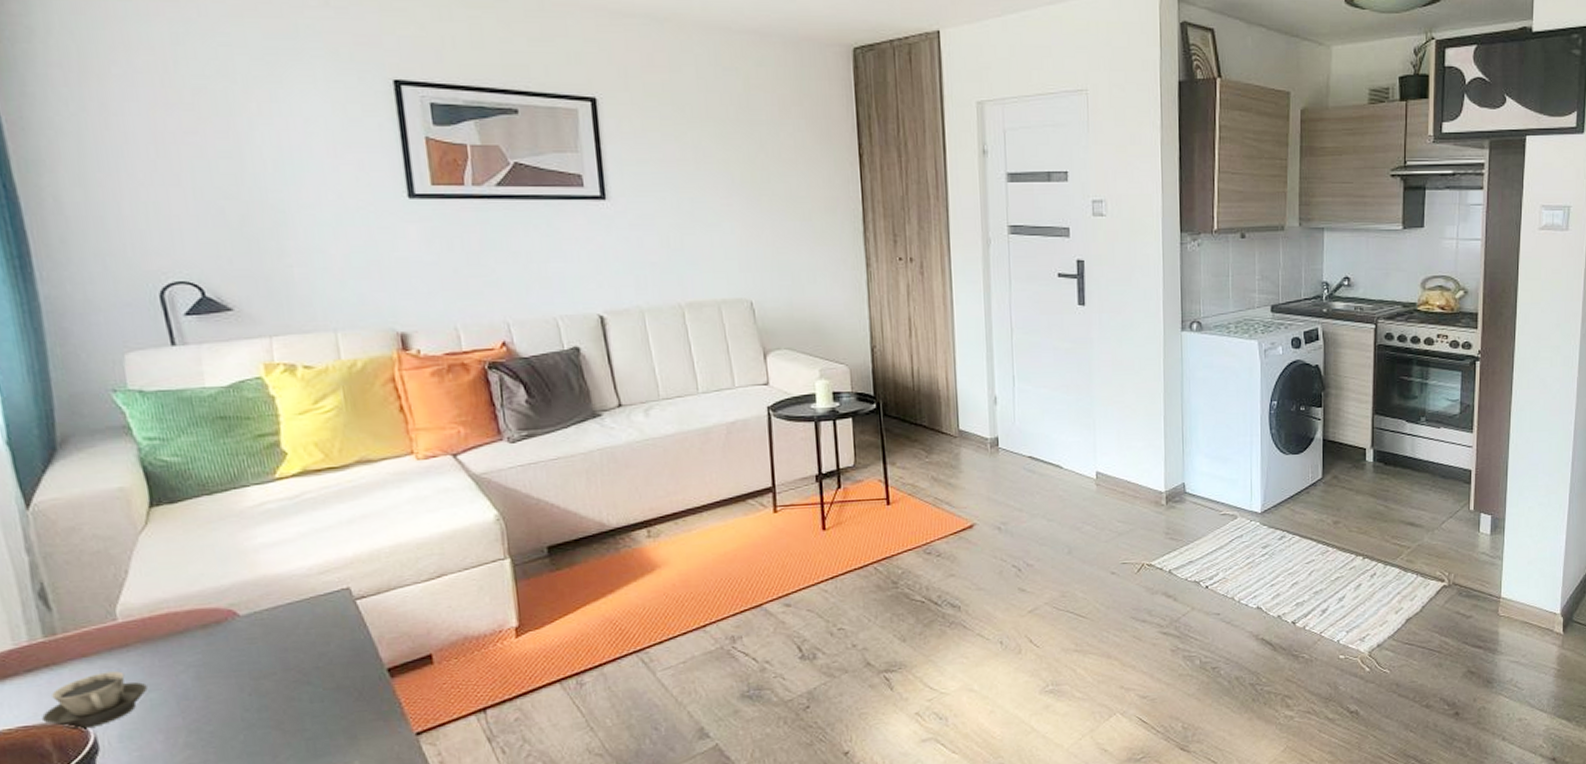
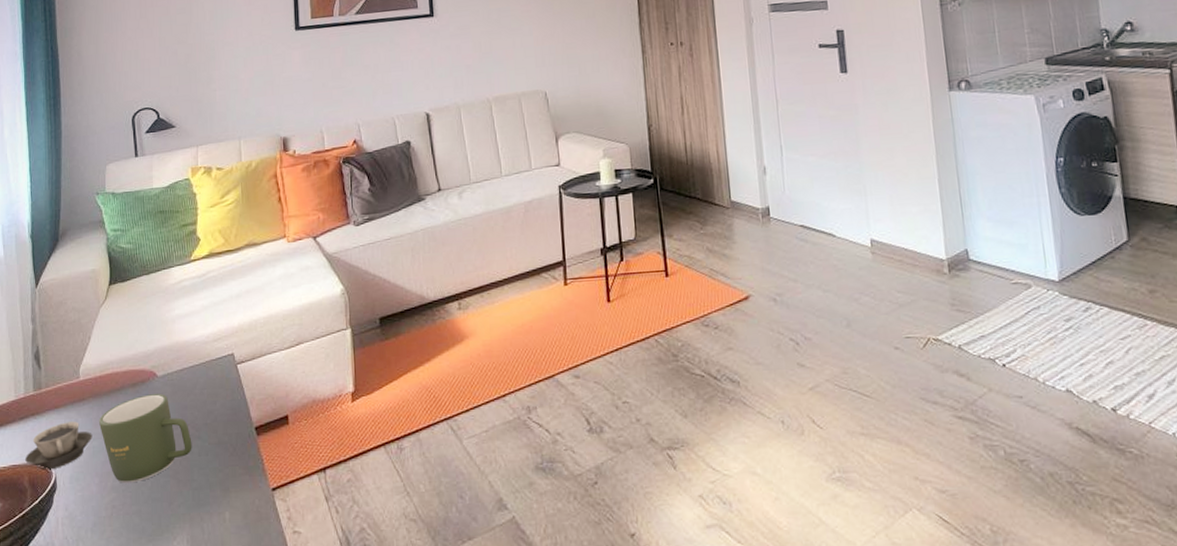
mug: none [154,635,300,739] -> present [98,394,192,483]

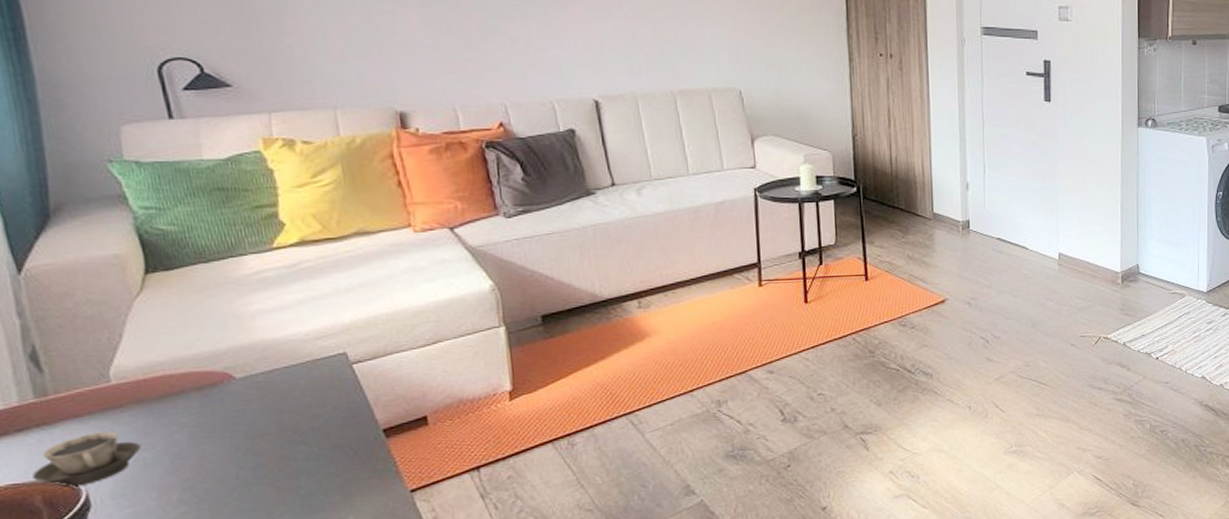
mug: present [98,394,192,483] -> none [148,397,296,496]

